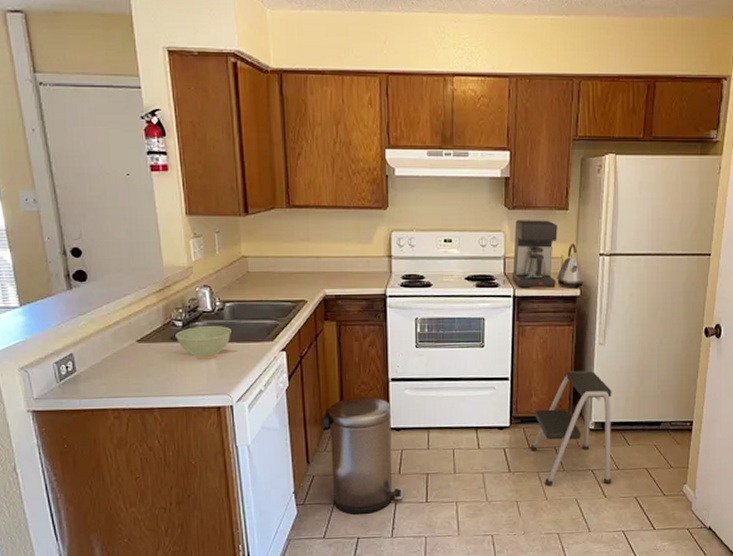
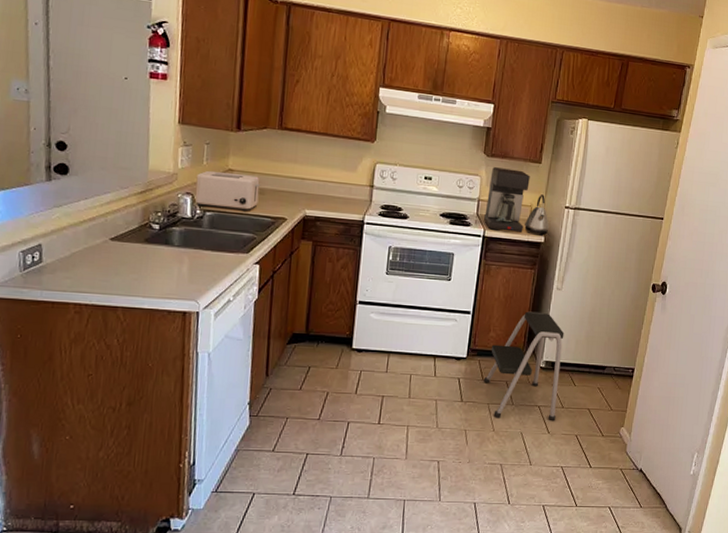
bowl: present [175,325,231,361] -> none [151,231,208,266]
toaster: none [211,259,277,299] -> present [195,170,261,212]
pedal bin: present [322,397,404,515] -> none [285,316,358,432]

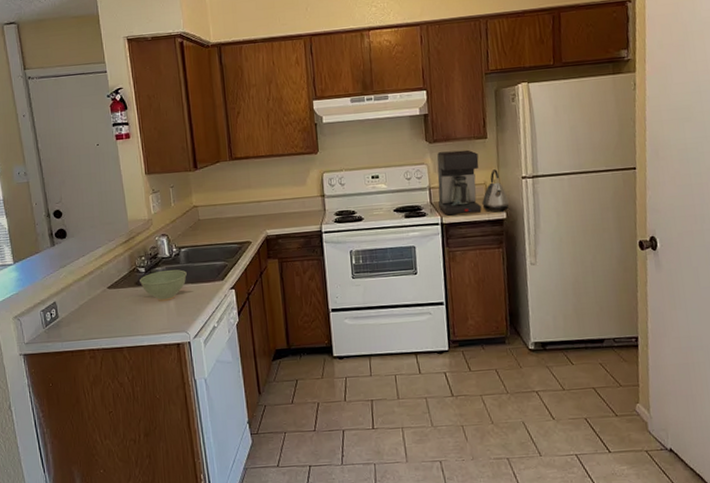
bowl: none [151,231,208,266] -> present [140,269,187,302]
toaster: present [195,170,261,212] -> none [168,207,224,245]
step stool: present [483,311,565,421] -> none [471,291,559,409]

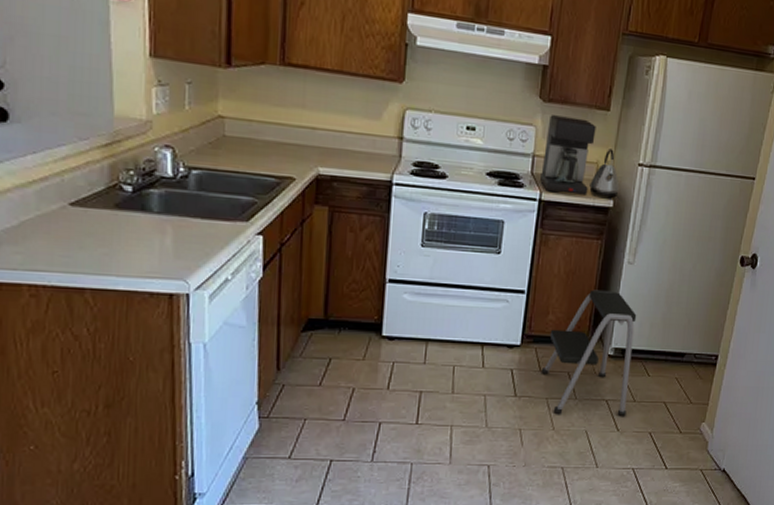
bowl: present [140,269,187,302] -> none [122,194,196,237]
step stool: none [471,291,559,409] -> present [541,289,637,417]

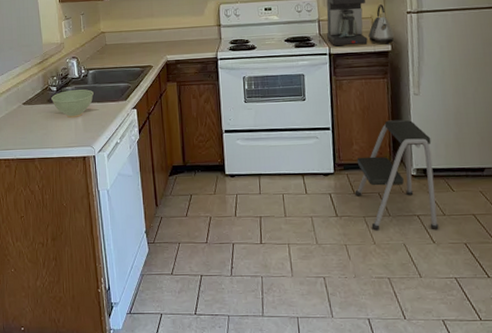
bowl: none [122,194,196,237] -> present [51,89,94,119]

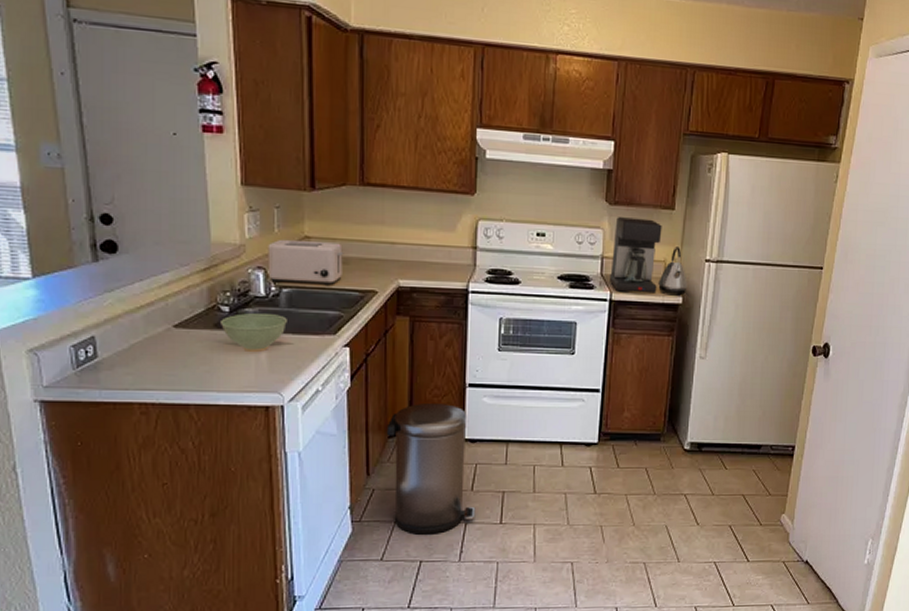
toaster: none [78,34,128,67] -> present [267,239,344,287]
pedal bin: none [167,147,240,254] -> present [386,404,476,536]
step stool: present [354,120,439,230] -> none [619,385,711,511]

